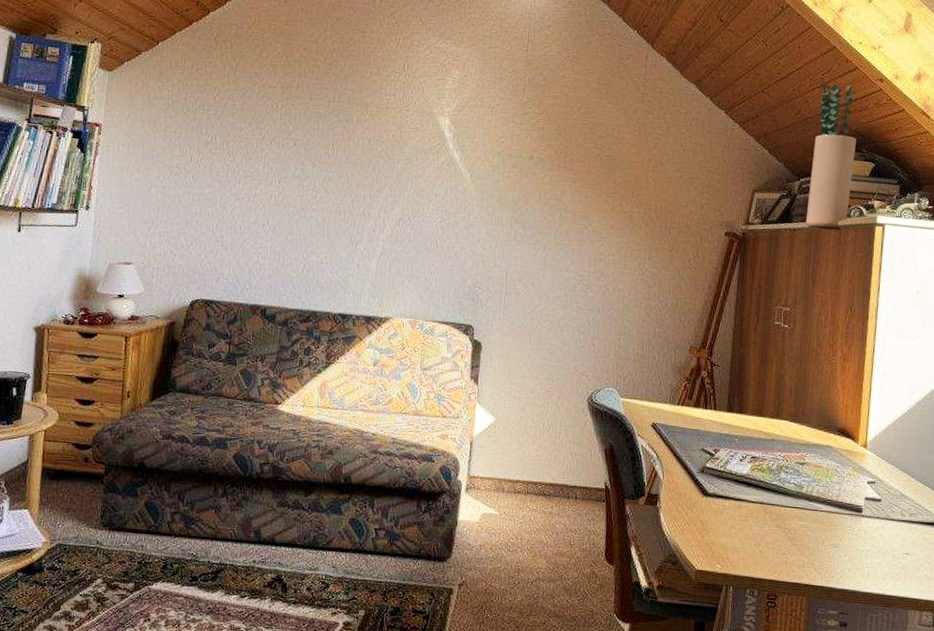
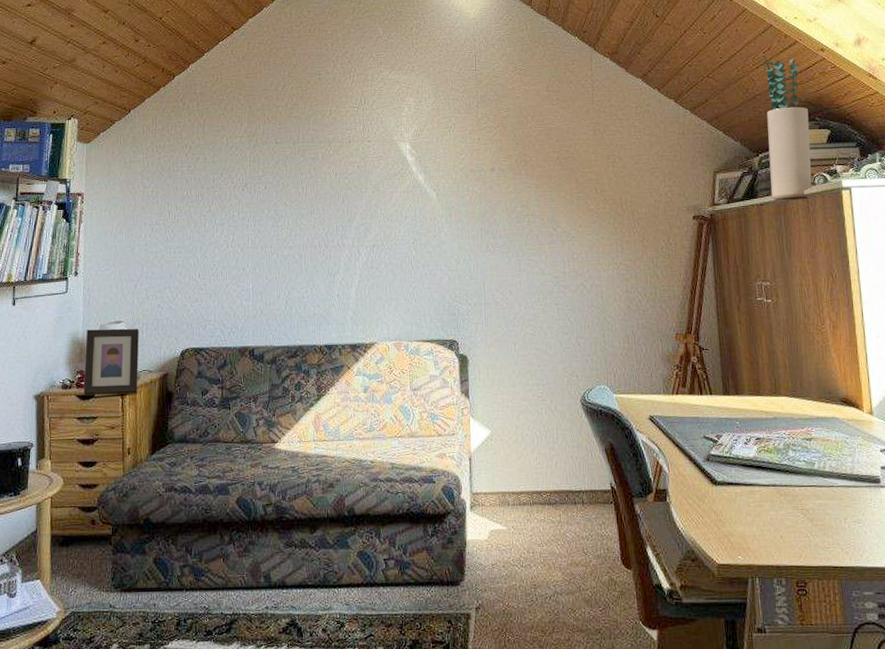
picture frame: none [86,267,150,338] -> present [83,328,140,395]

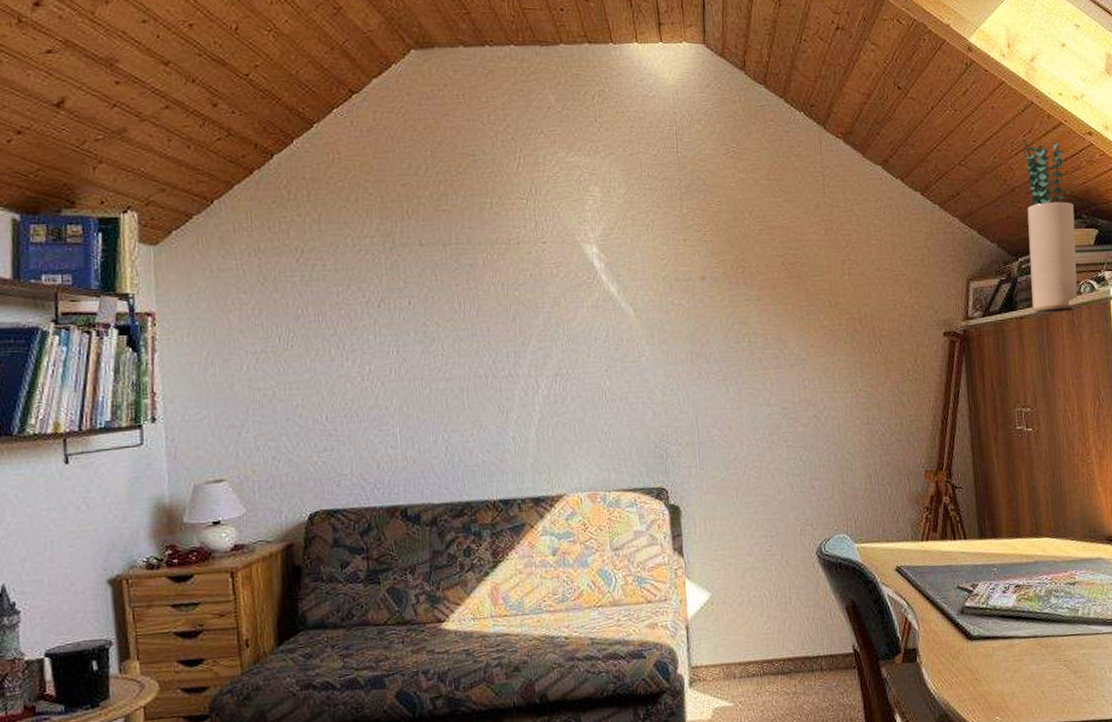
picture frame: present [83,328,140,395] -> none [175,487,254,576]

